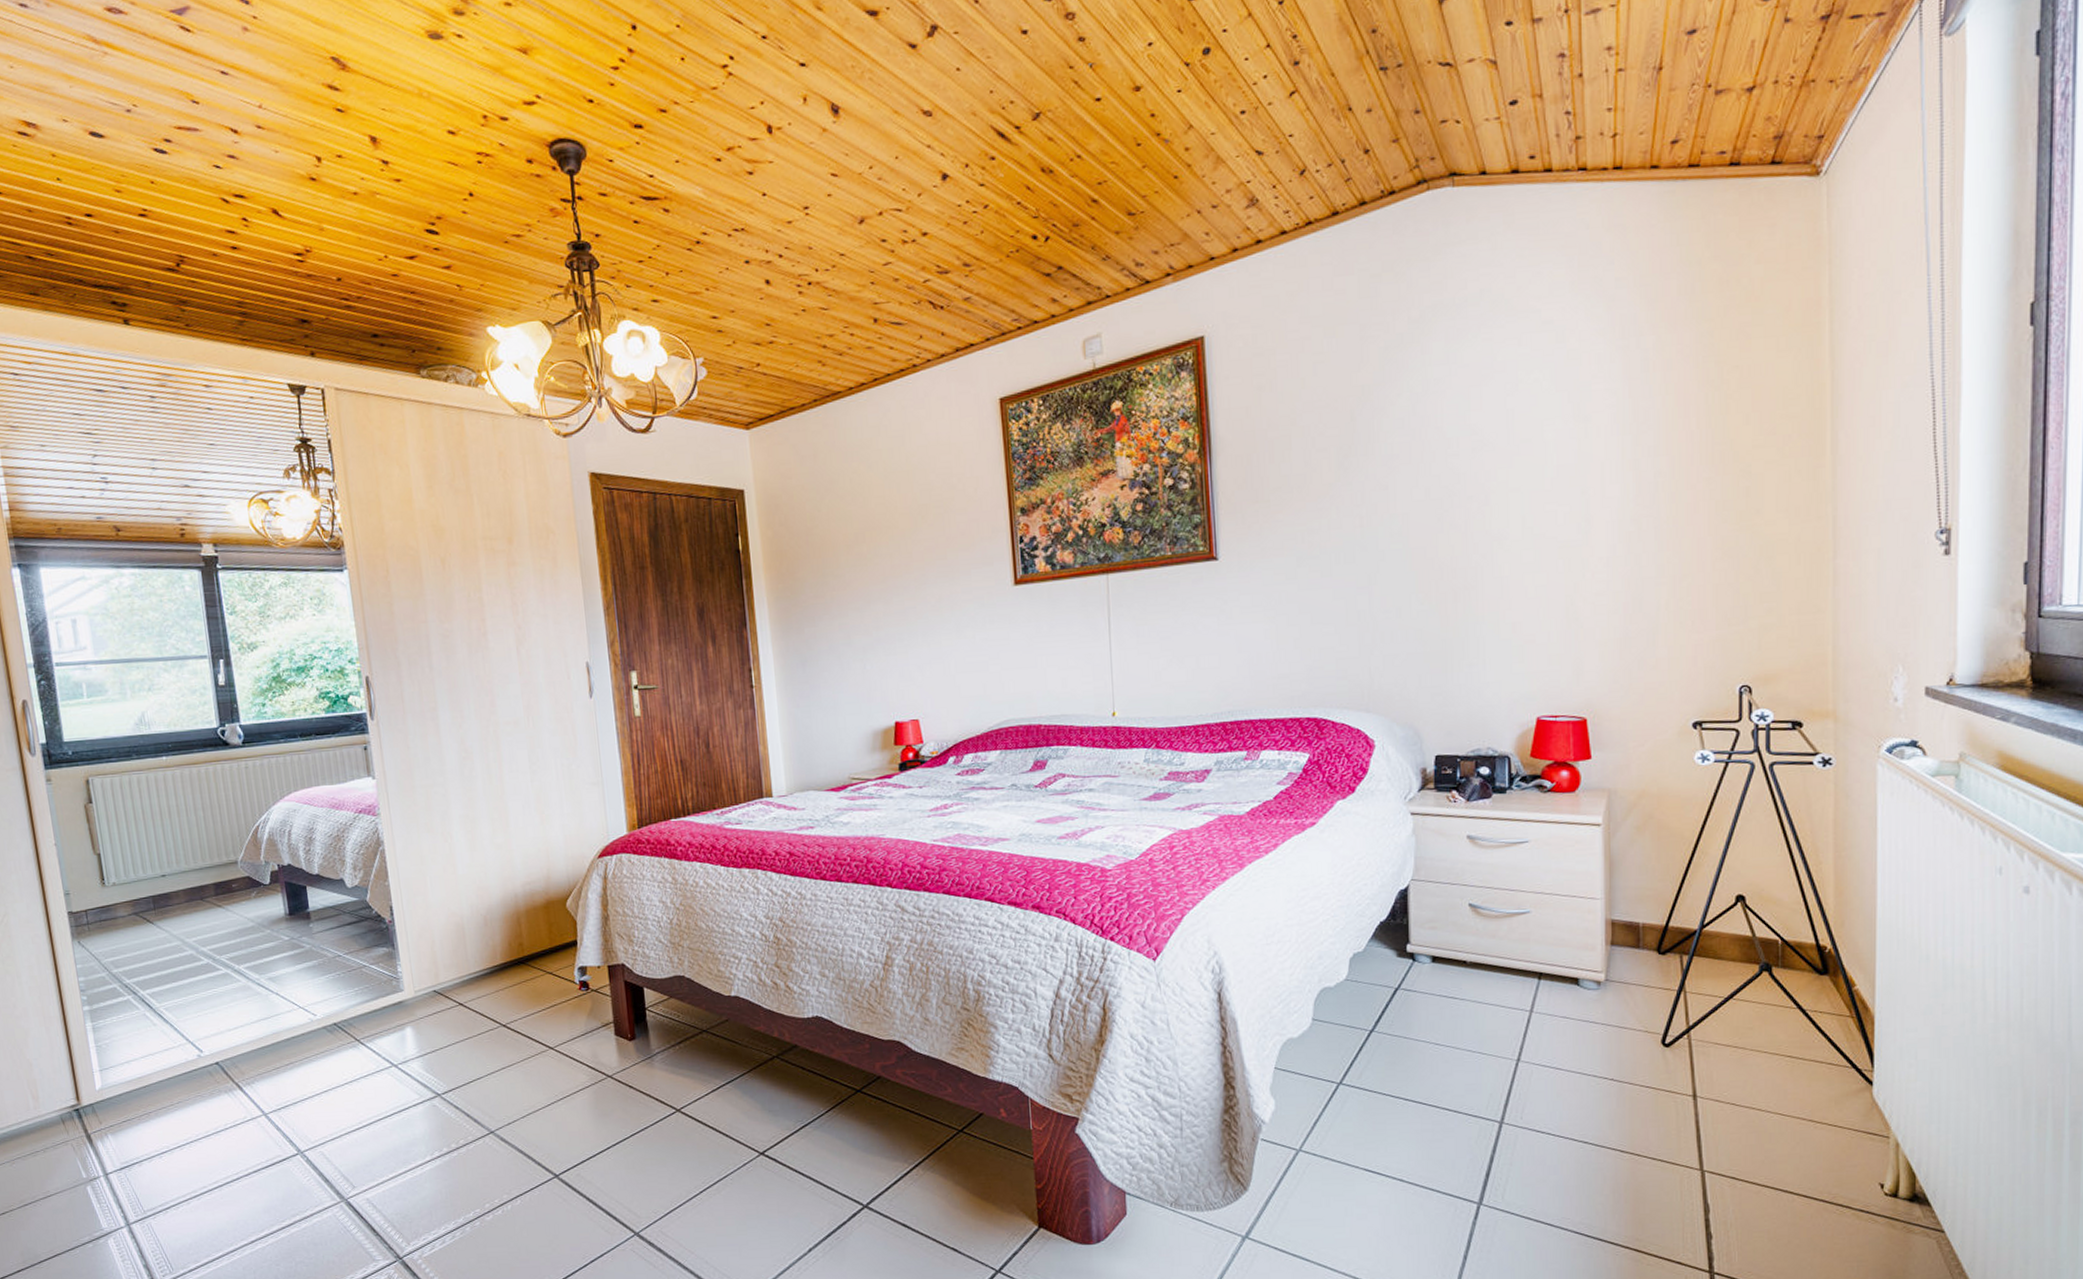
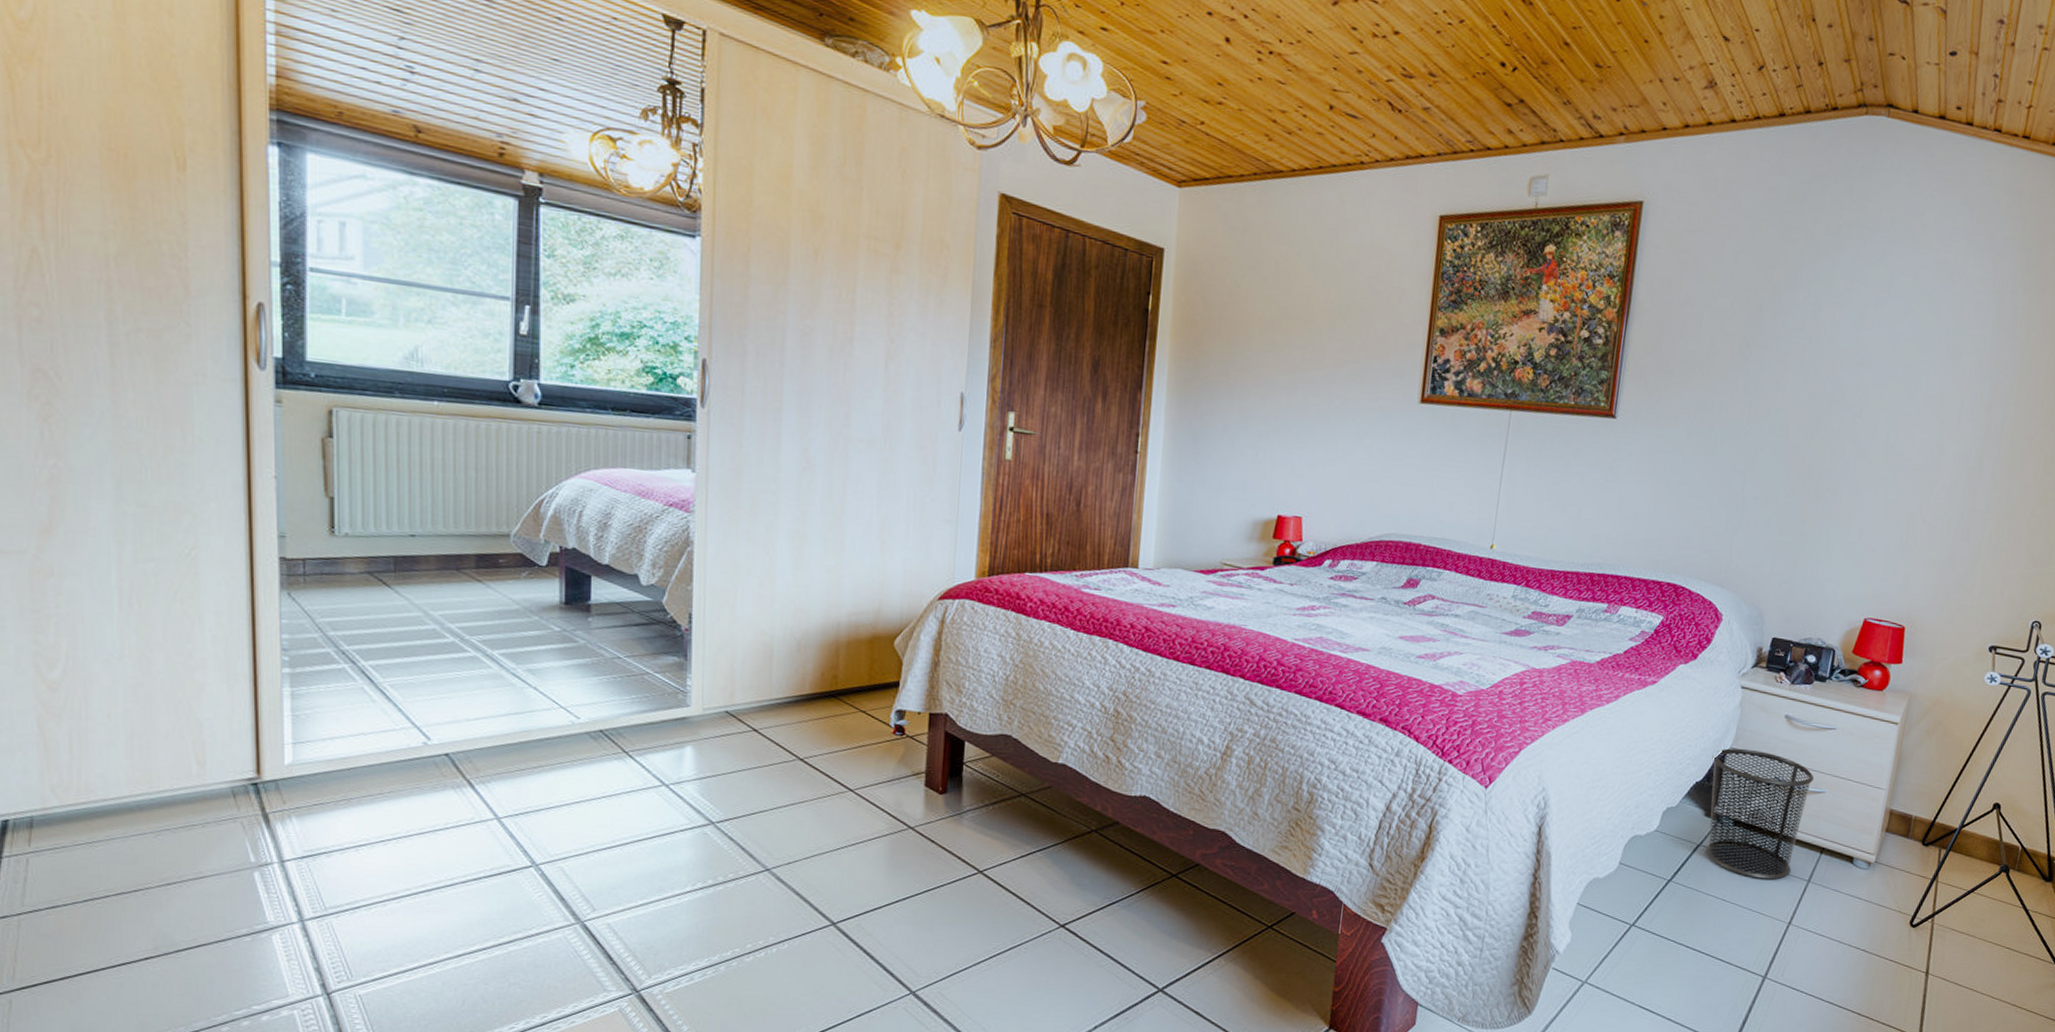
waste bin: none [1393,878,1513,1017] -> present [1706,748,1814,880]

